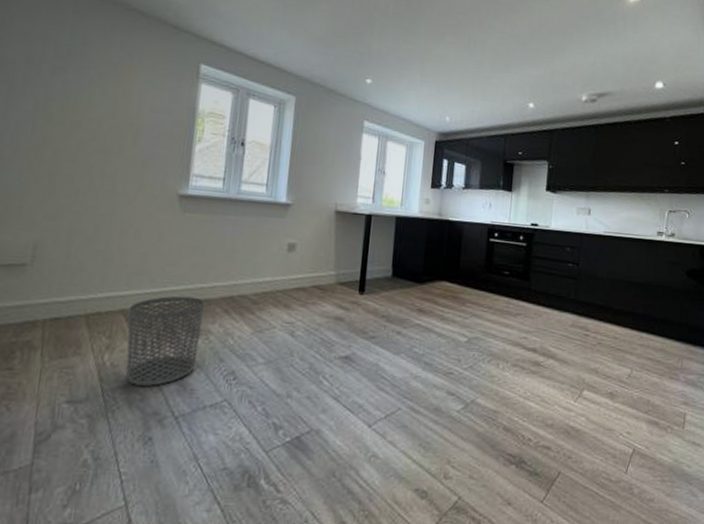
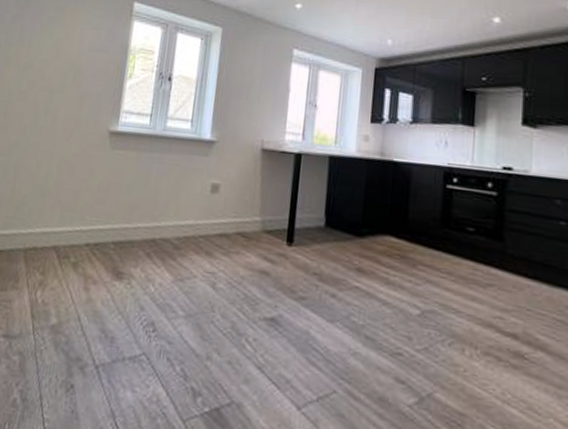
waste bin: present [126,296,205,386] -> none [54,235,129,330]

